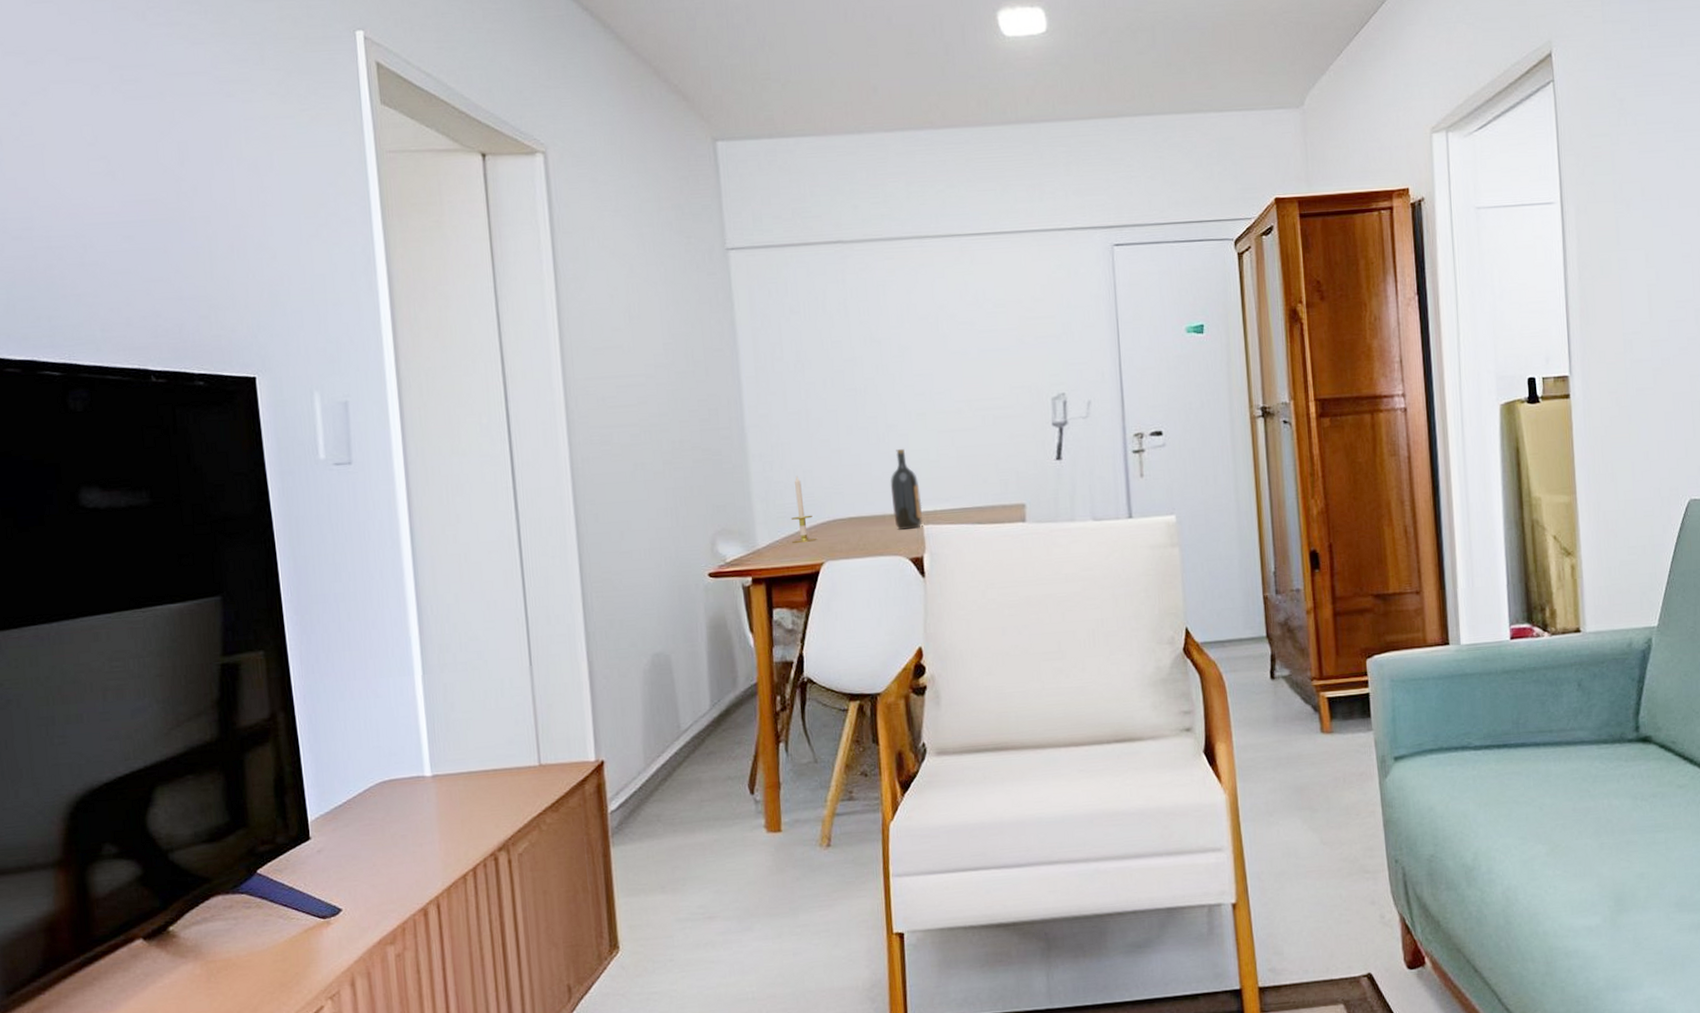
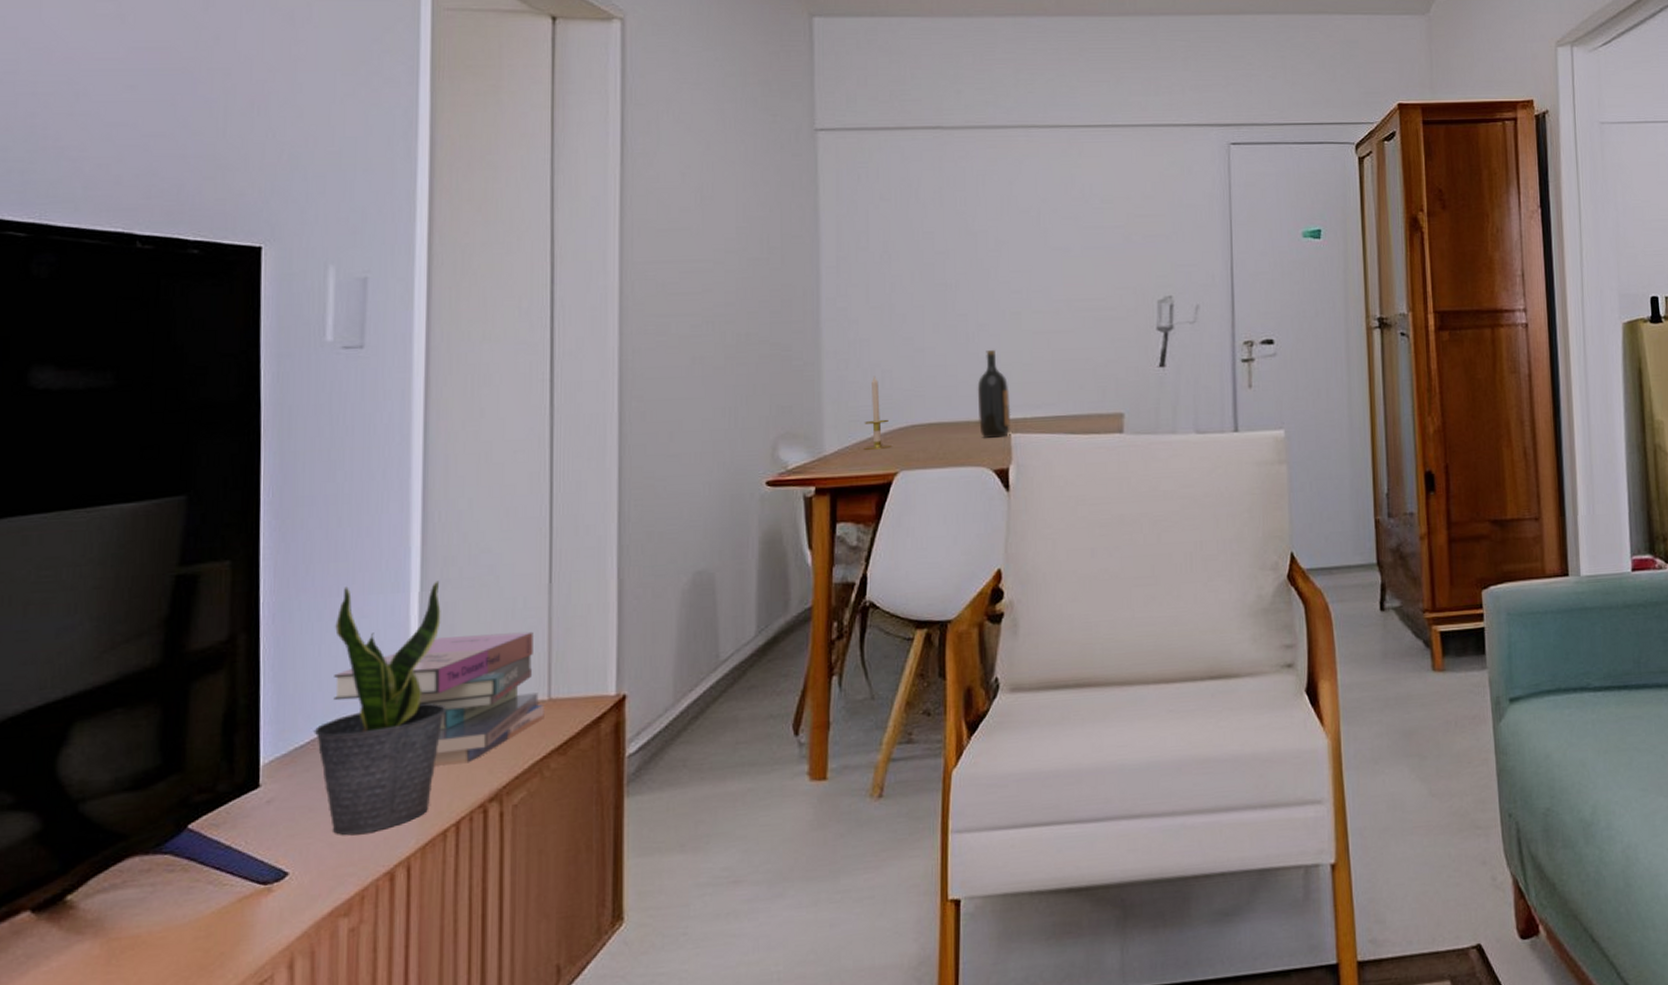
potted plant: none [348,665,456,879] -> present [314,581,447,835]
books: none [360,707,537,822] -> present [333,631,545,766]

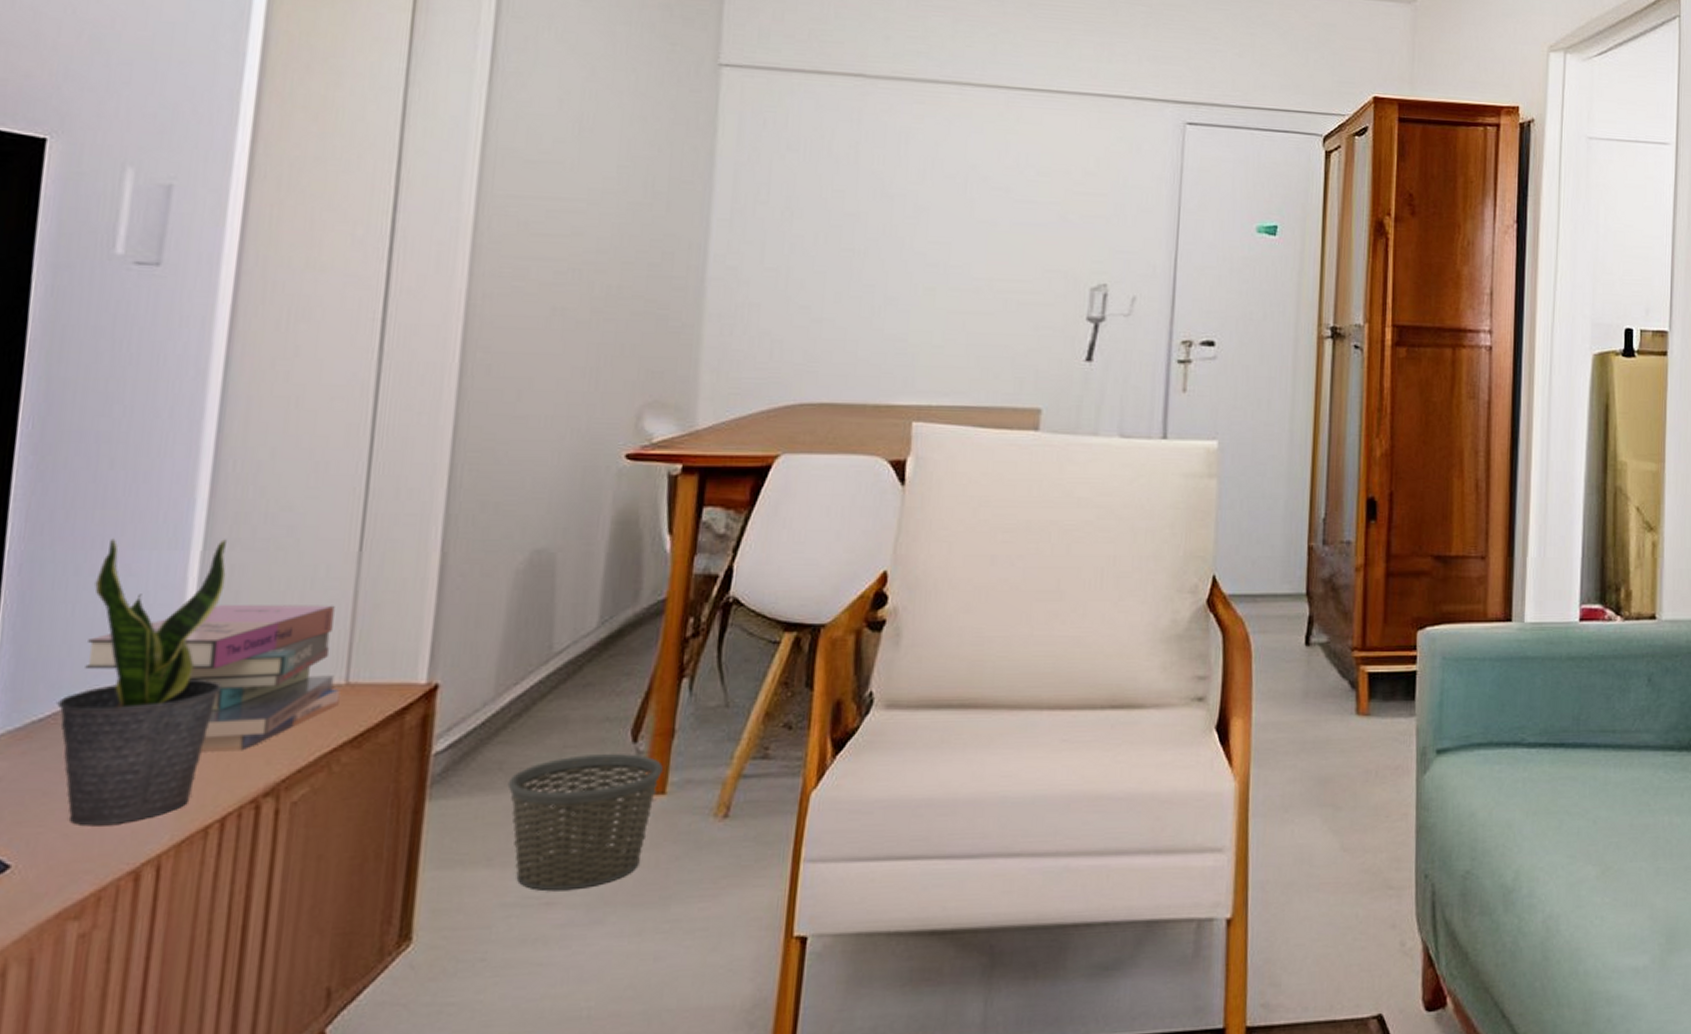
basket: none [692,746,822,871] -> present [507,754,663,890]
candle: present [863,376,893,451] -> none [741,345,777,429]
wine bottle: present [977,349,1011,438] -> none [876,326,915,425]

